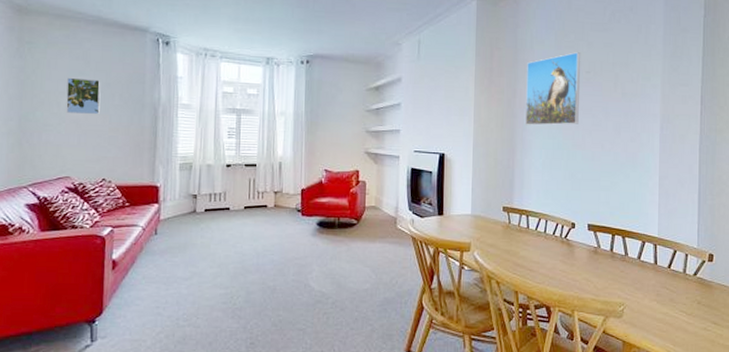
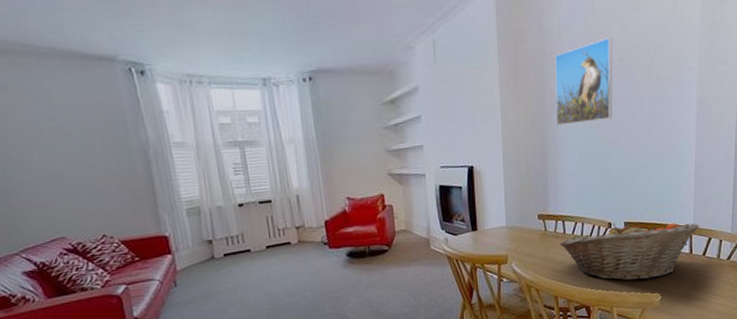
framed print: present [66,77,101,115] -> none [32,124,82,167]
fruit basket: none [523,224,664,286] -> present [560,223,699,281]

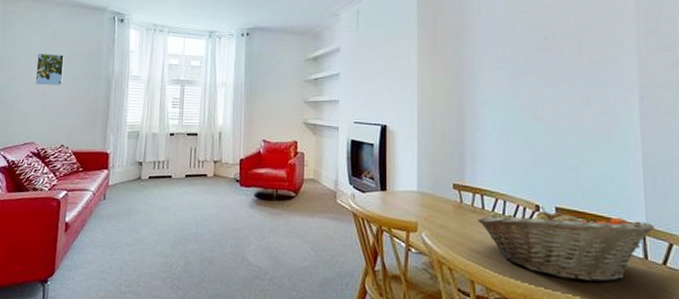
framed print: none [32,124,82,167] -> present [35,53,65,86]
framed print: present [555,38,613,126] -> none [475,17,537,96]

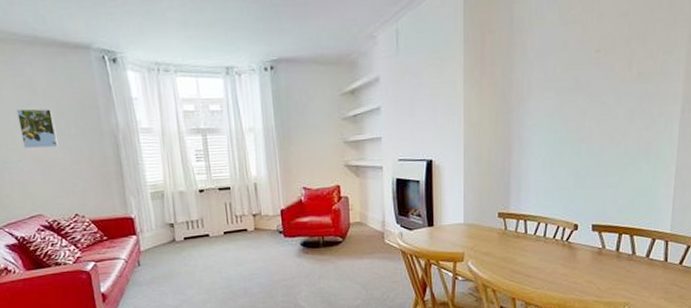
fruit basket: present [478,206,654,283] -> none [520,225,677,287]

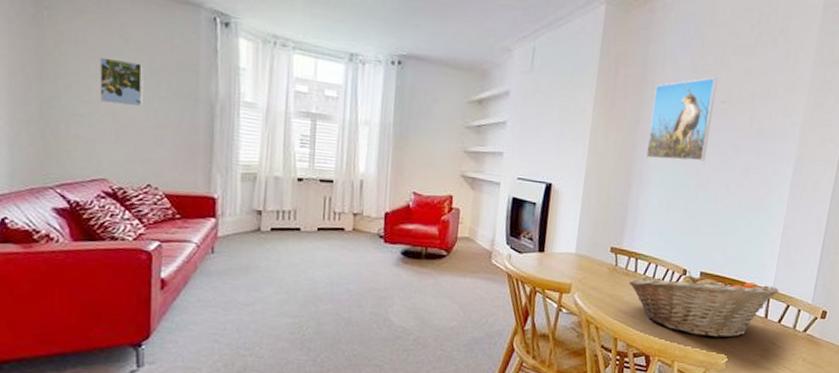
fruit basket: none [520,225,677,287] -> present [629,270,779,339]
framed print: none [523,27,590,120] -> present [646,77,718,161]

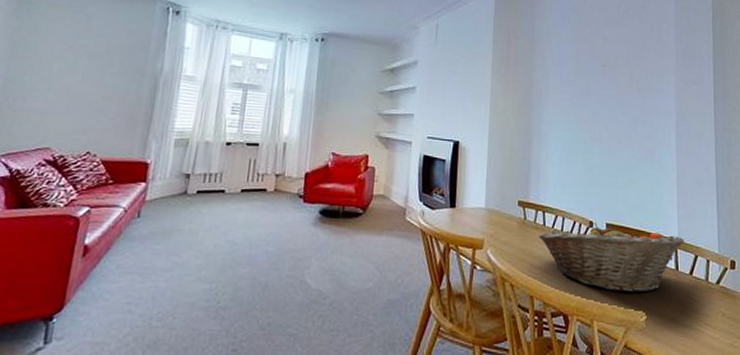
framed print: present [99,57,144,107] -> none [57,41,101,83]
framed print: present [646,77,718,161] -> none [542,45,597,118]

